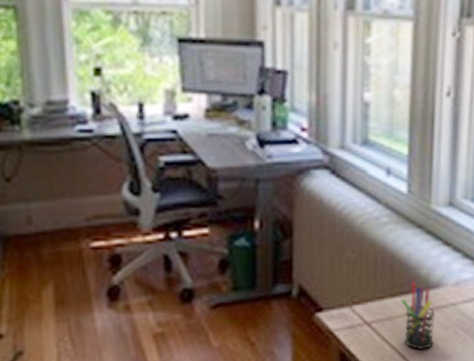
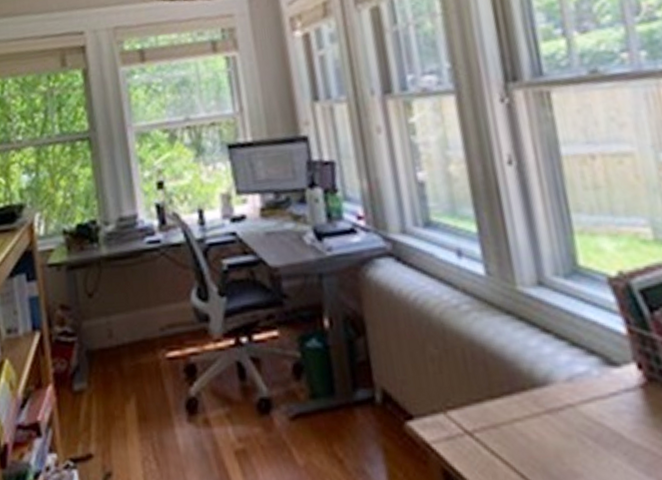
pen holder: present [401,282,435,351] -> none [504,379,557,467]

